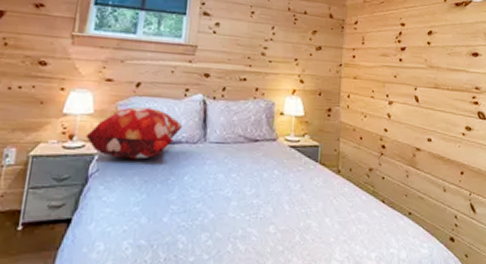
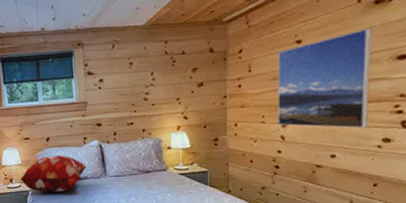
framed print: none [385,24,455,115] -> present [277,28,372,129]

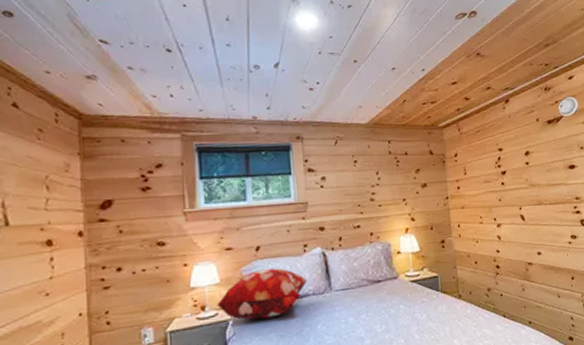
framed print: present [277,28,372,129] -> none [486,142,559,227]

